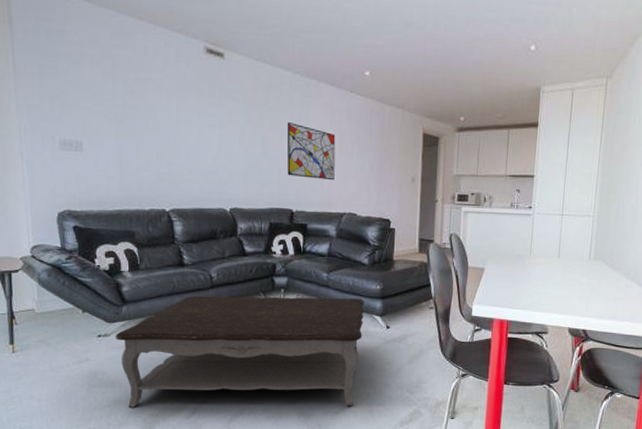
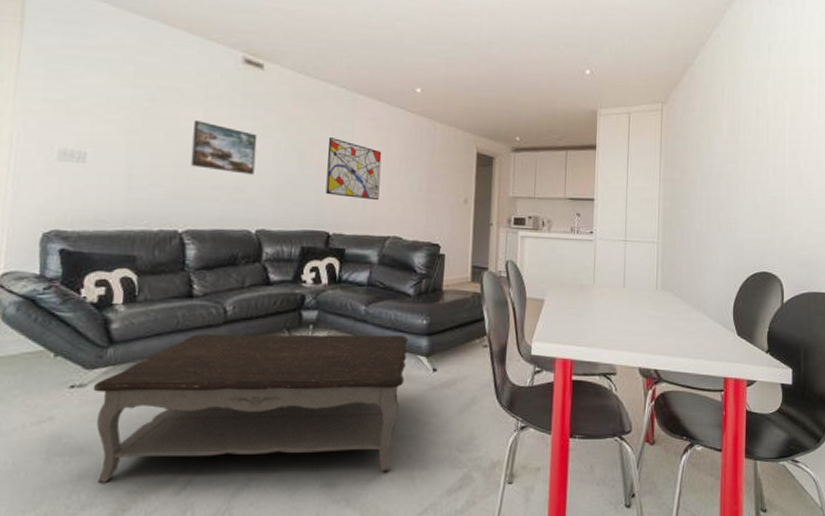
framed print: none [168,110,224,159] -> present [190,120,258,175]

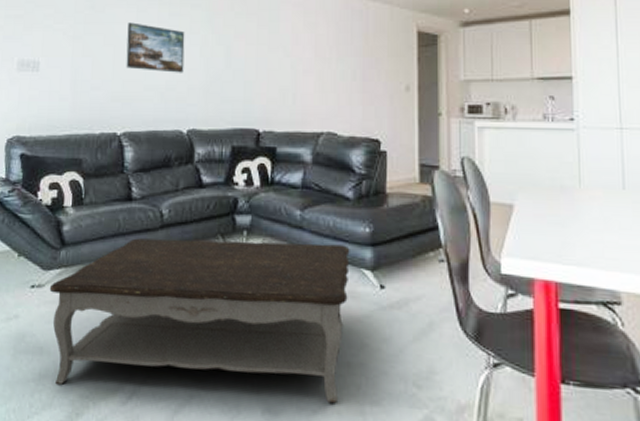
wall art: present [326,136,382,201] -> none [254,27,310,93]

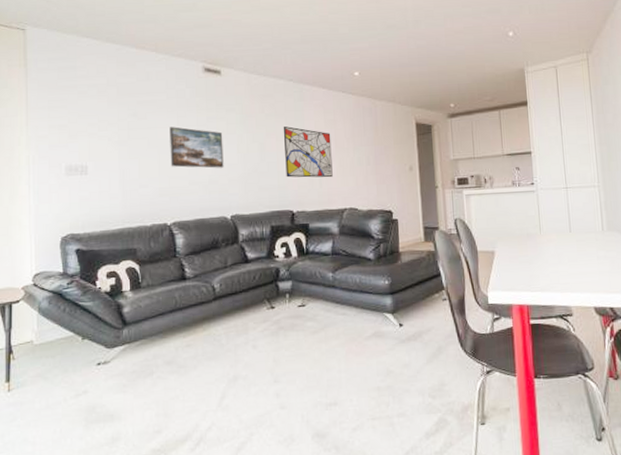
coffee table: present [49,238,350,403] -> none [115,296,375,444]
wall art: none [254,27,310,93] -> present [283,125,333,178]

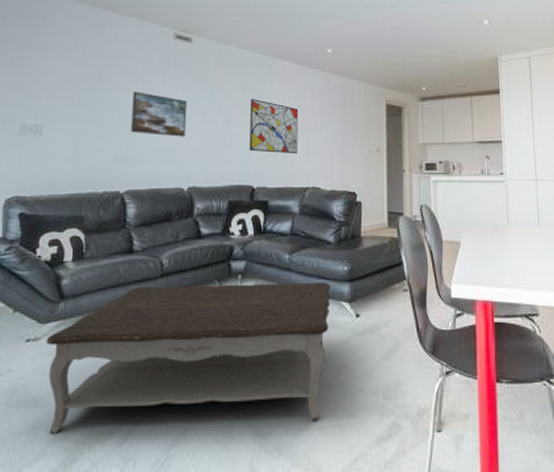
coffee table: none [115,296,375,444] -> present [45,282,331,433]

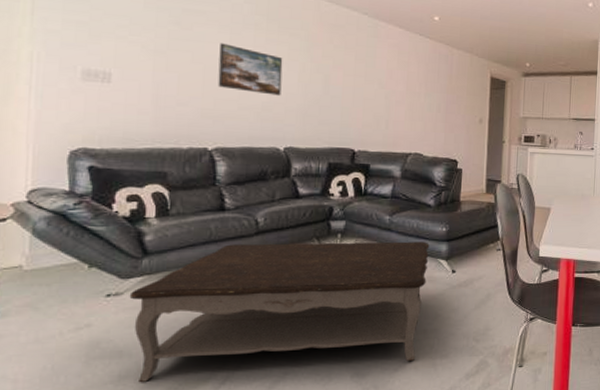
wall art: present [249,98,299,154] -> none [350,60,403,120]

